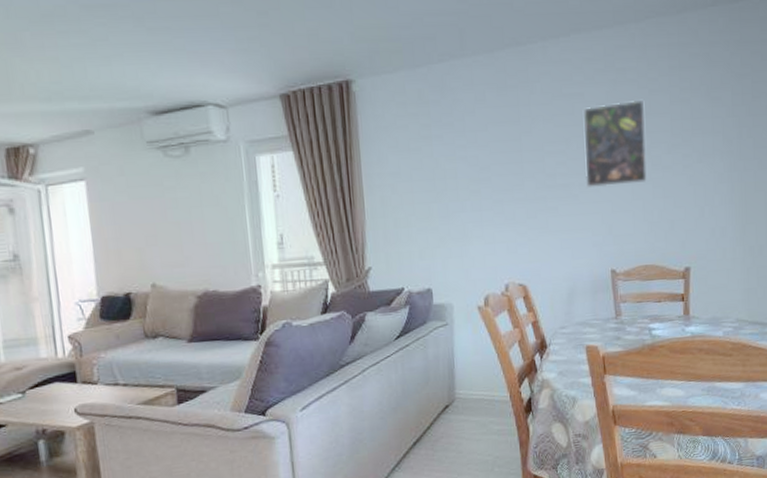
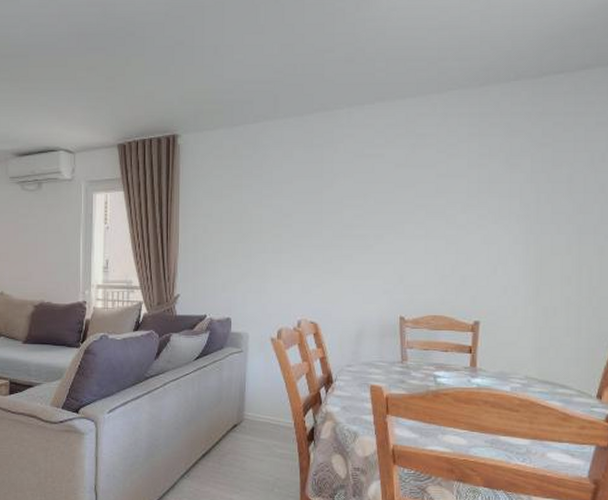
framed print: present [583,99,648,188] -> none [380,162,443,240]

